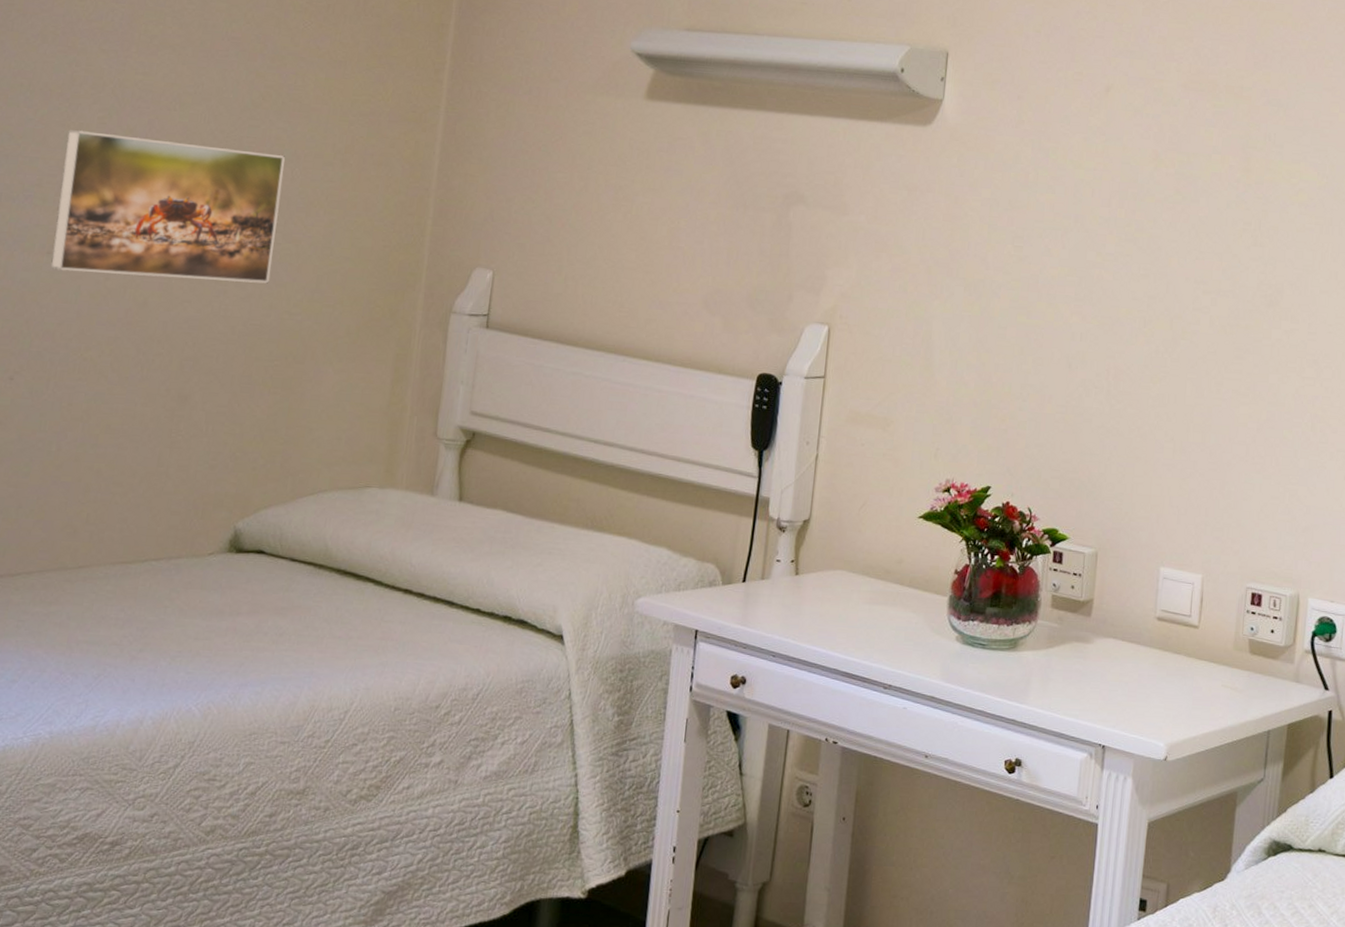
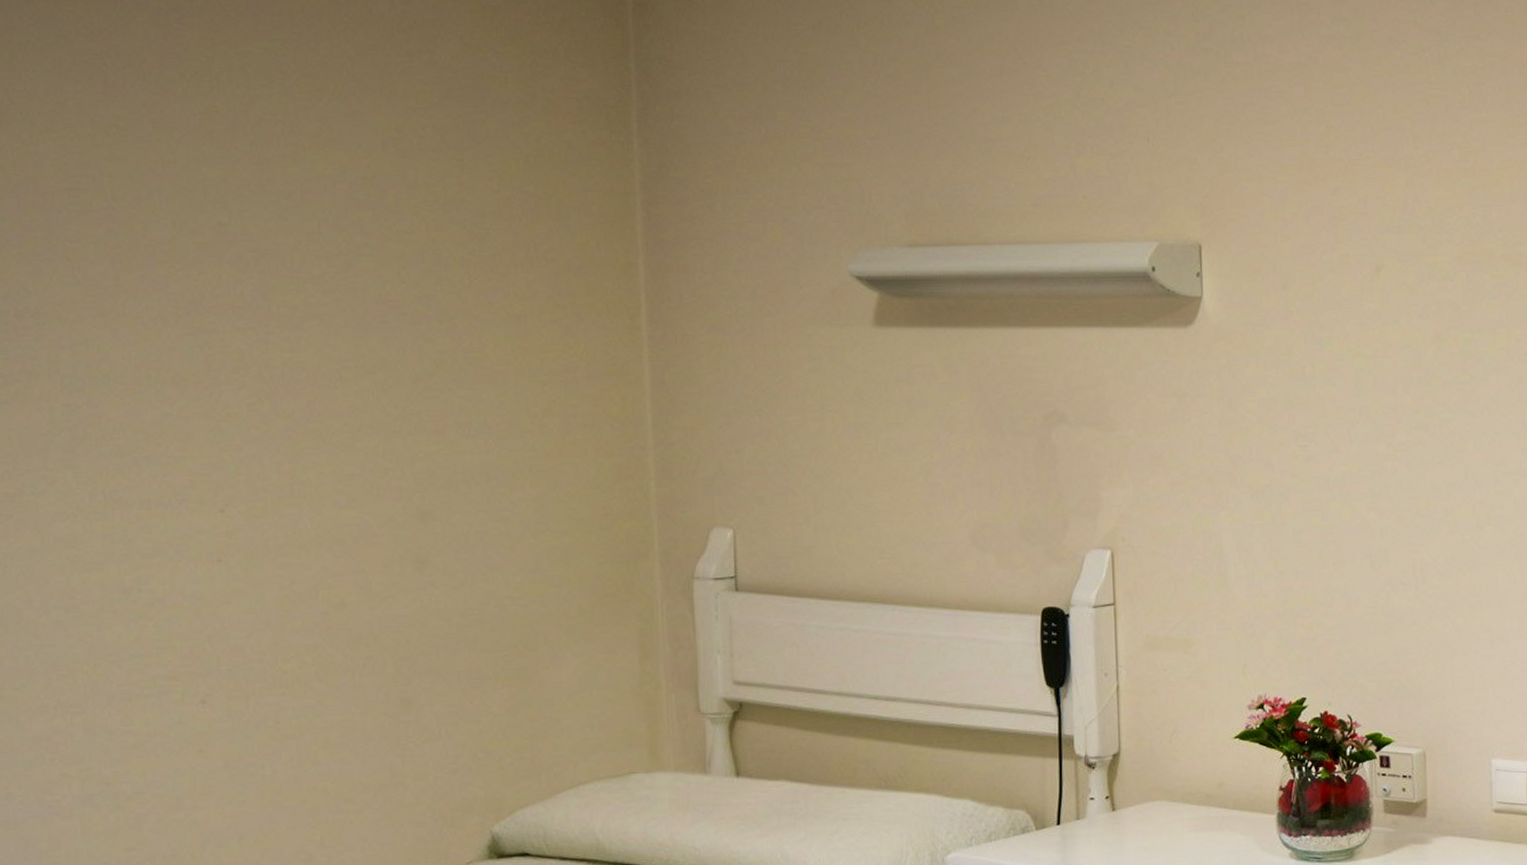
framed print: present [50,130,285,284] -> none [215,421,482,579]

